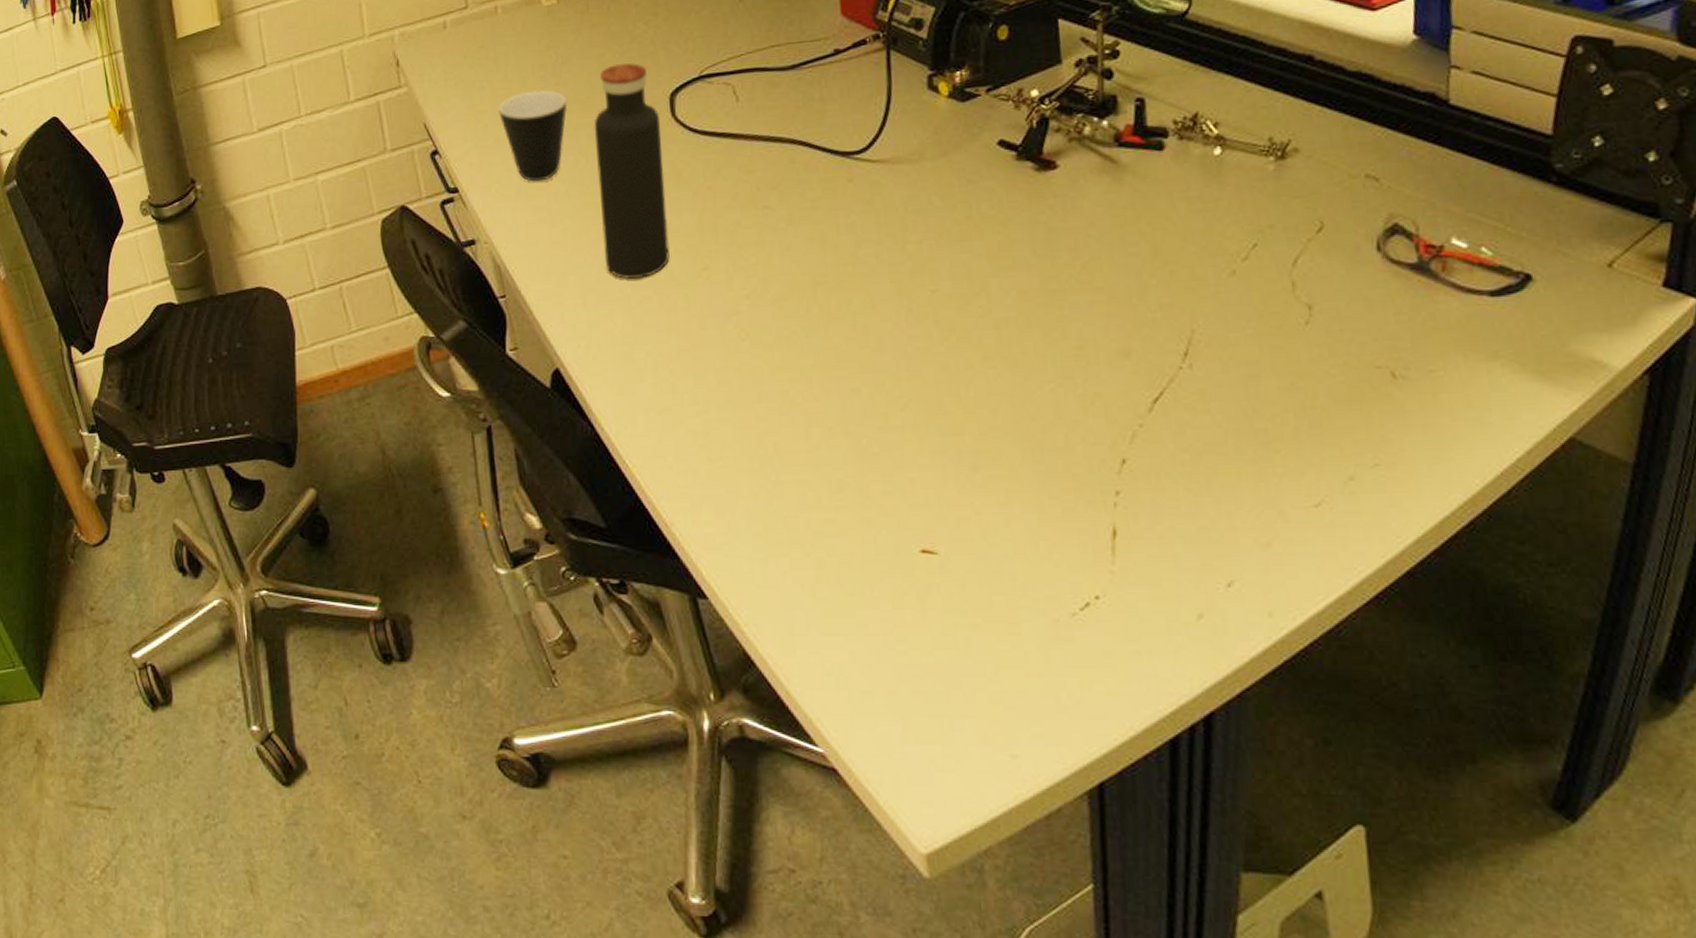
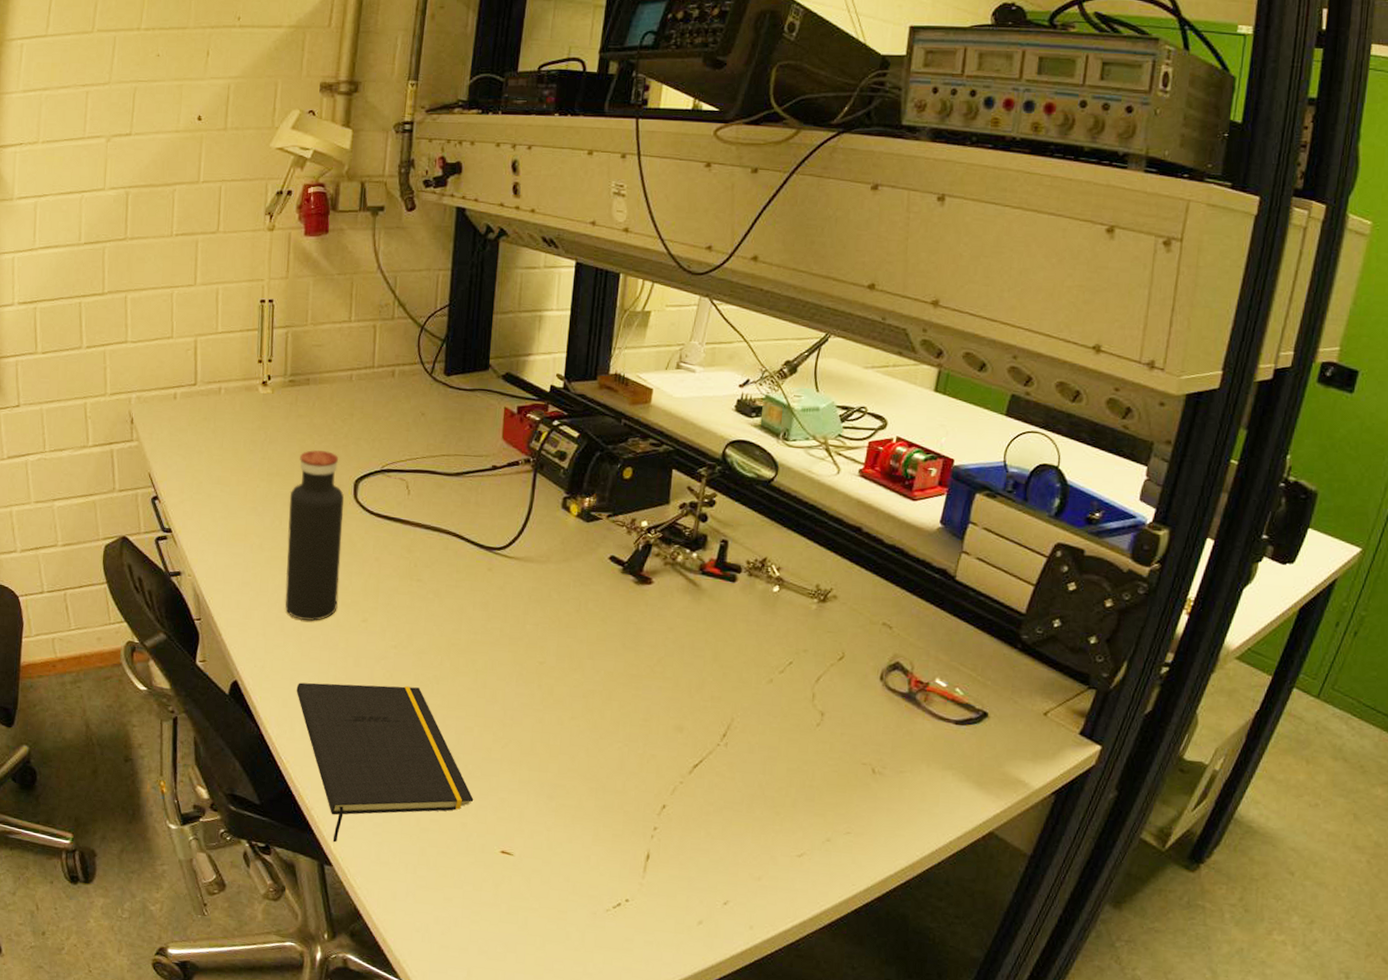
mug: present [498,89,568,182] -> none [212,460,270,534]
notepad: none [632,346,876,567] -> present [296,682,474,843]

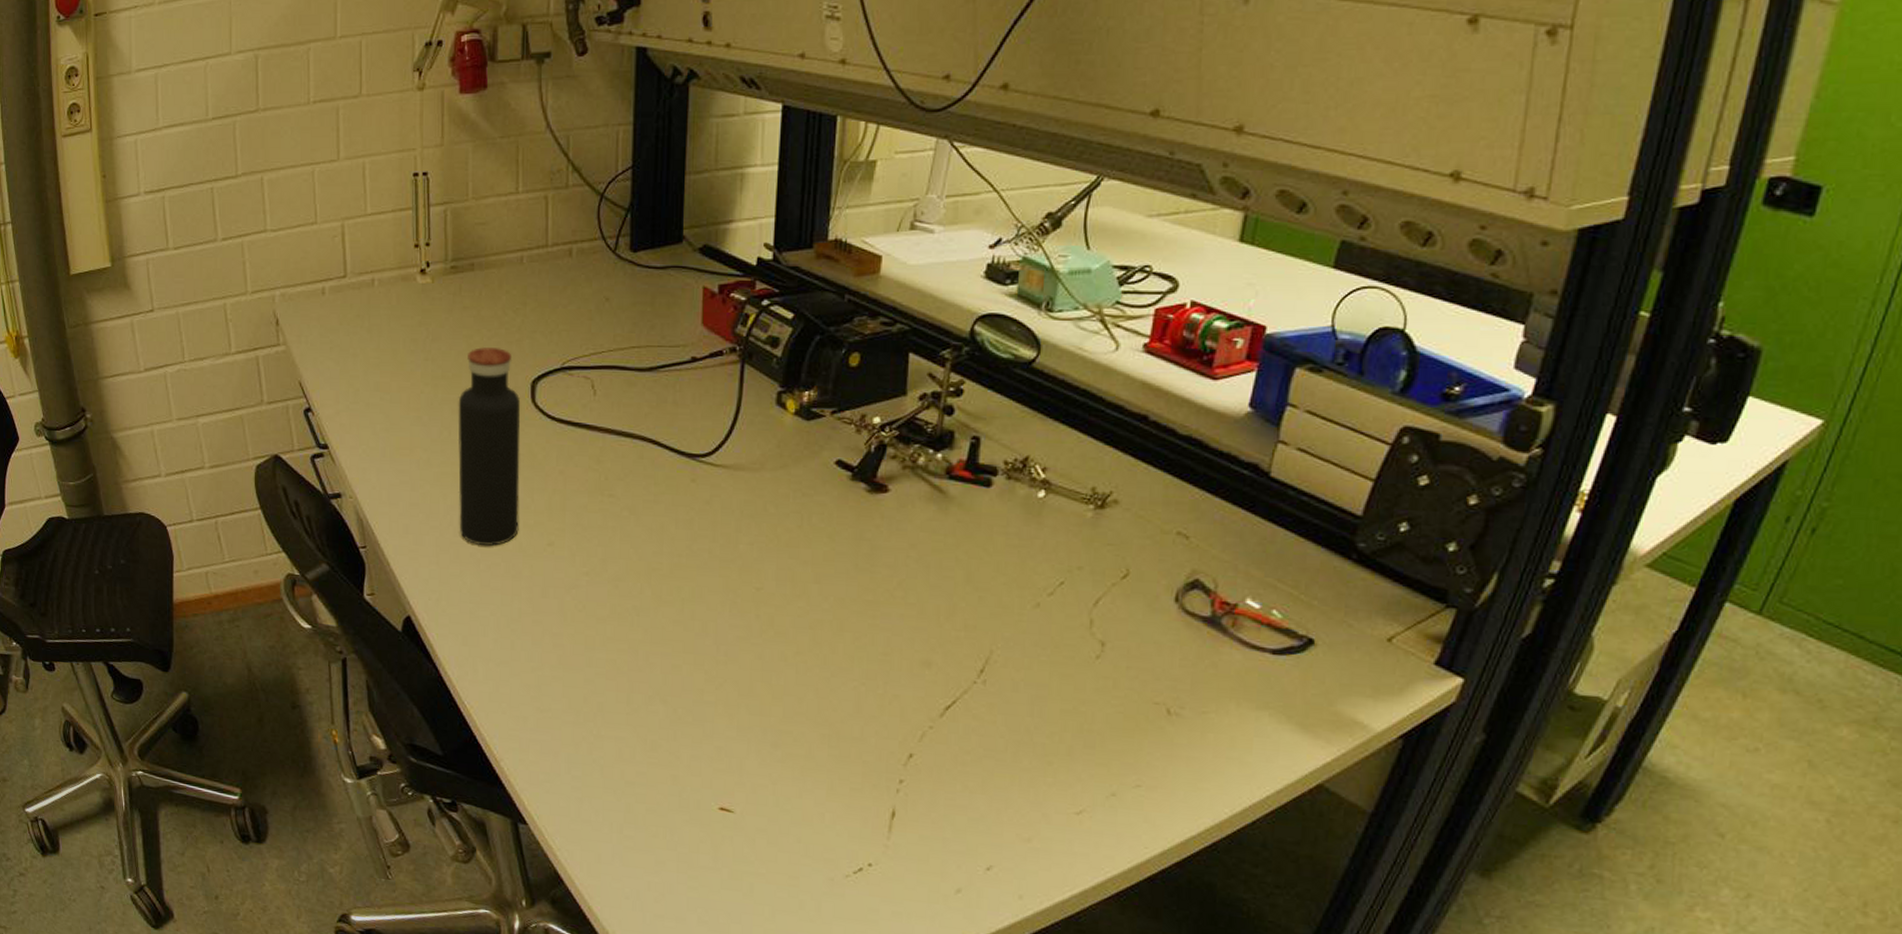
notepad: present [296,682,474,843] -> none [477,616,686,798]

